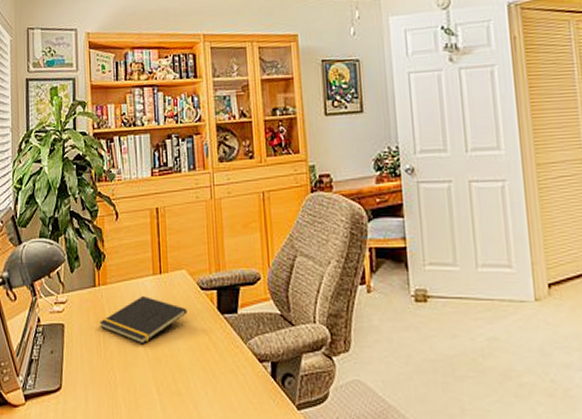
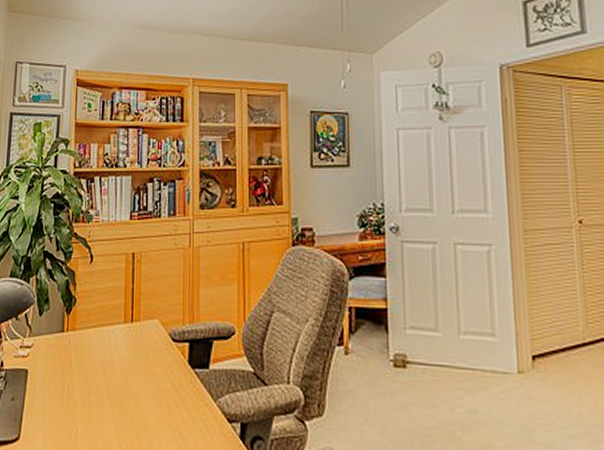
notepad: present [100,295,188,344] -> none [65,343,157,396]

